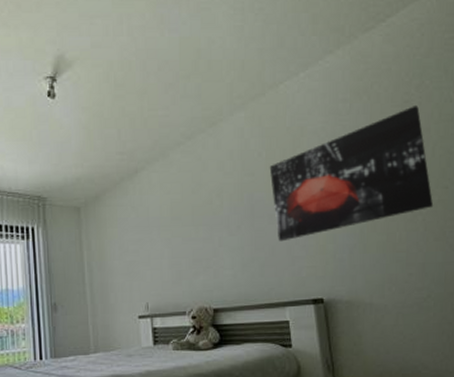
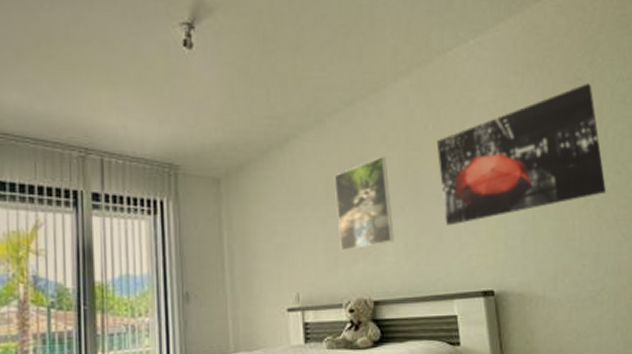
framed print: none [177,183,231,267] -> present [334,157,394,252]

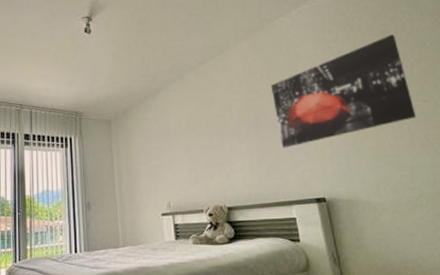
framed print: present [334,157,394,252] -> none [193,99,242,170]

